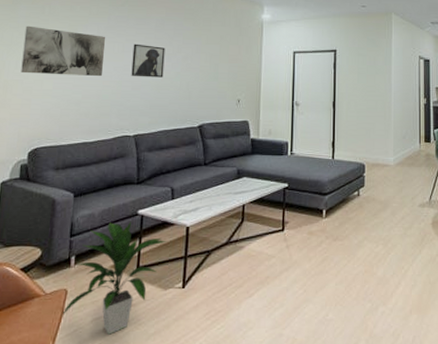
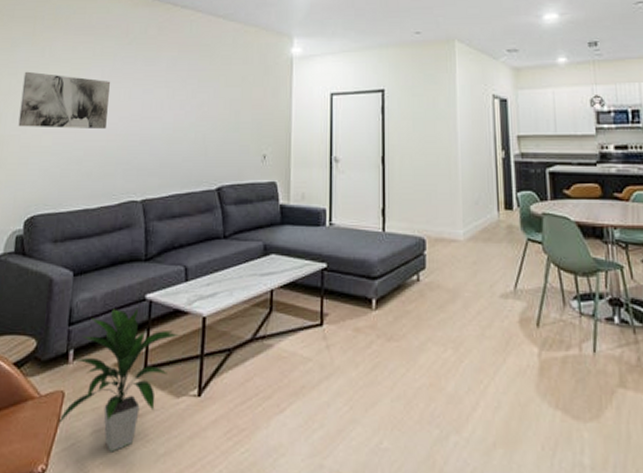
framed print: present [131,43,165,78] -> none [139,89,178,129]

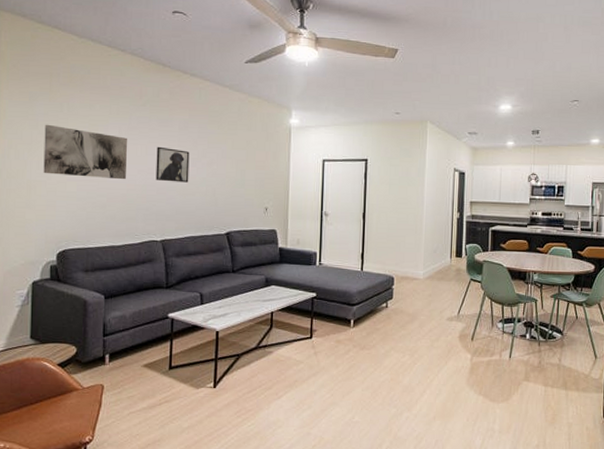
indoor plant: present [56,308,180,453] -> none [99,324,198,427]
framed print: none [139,89,178,129] -> present [156,146,190,183]

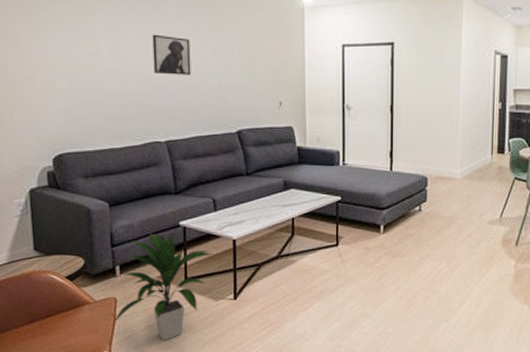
wall art: present [43,124,127,180] -> none [24,11,121,74]
indoor plant: none [99,324,198,427] -> present [113,232,214,341]

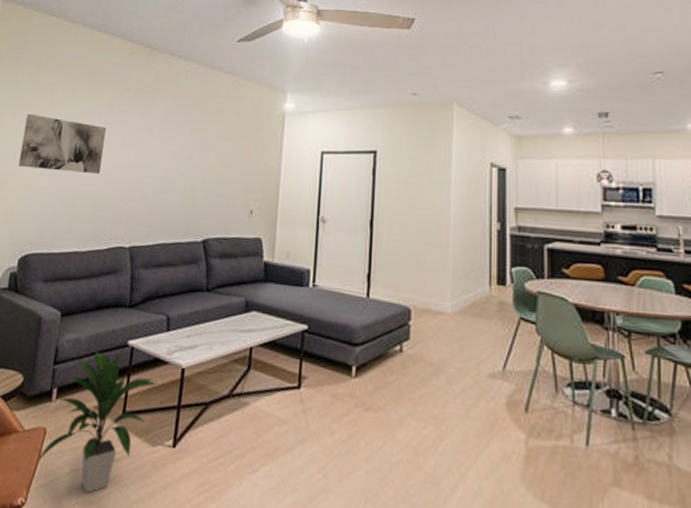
wall art: none [24,11,121,74] -> present [18,113,106,175]
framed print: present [152,34,191,75] -> none [130,136,170,178]

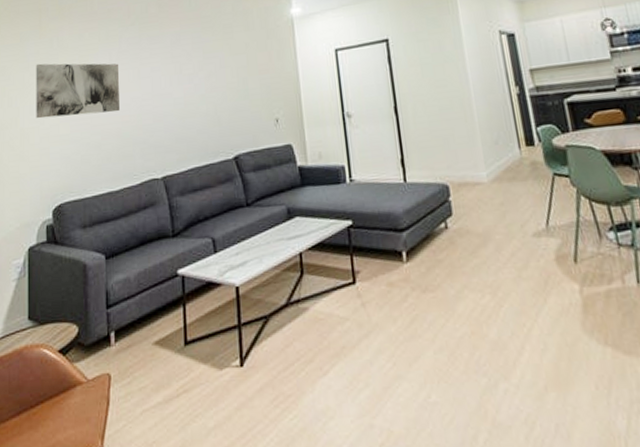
indoor plant: present [37,352,159,494] -> none [106,284,216,430]

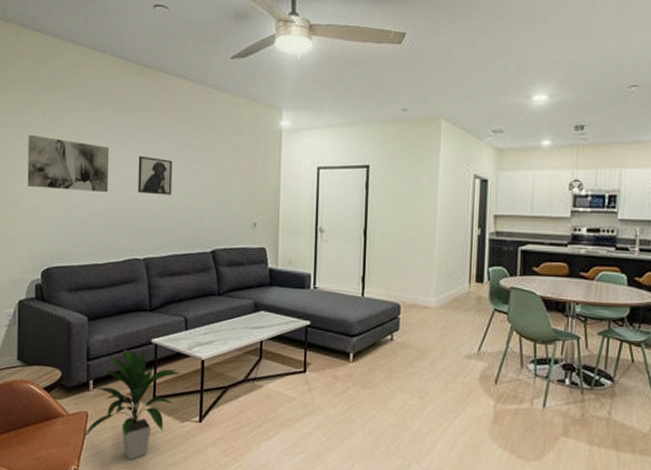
indoor plant: none [106,284,216,430] -> present [83,349,183,460]
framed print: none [149,66,187,107] -> present [138,155,173,195]

